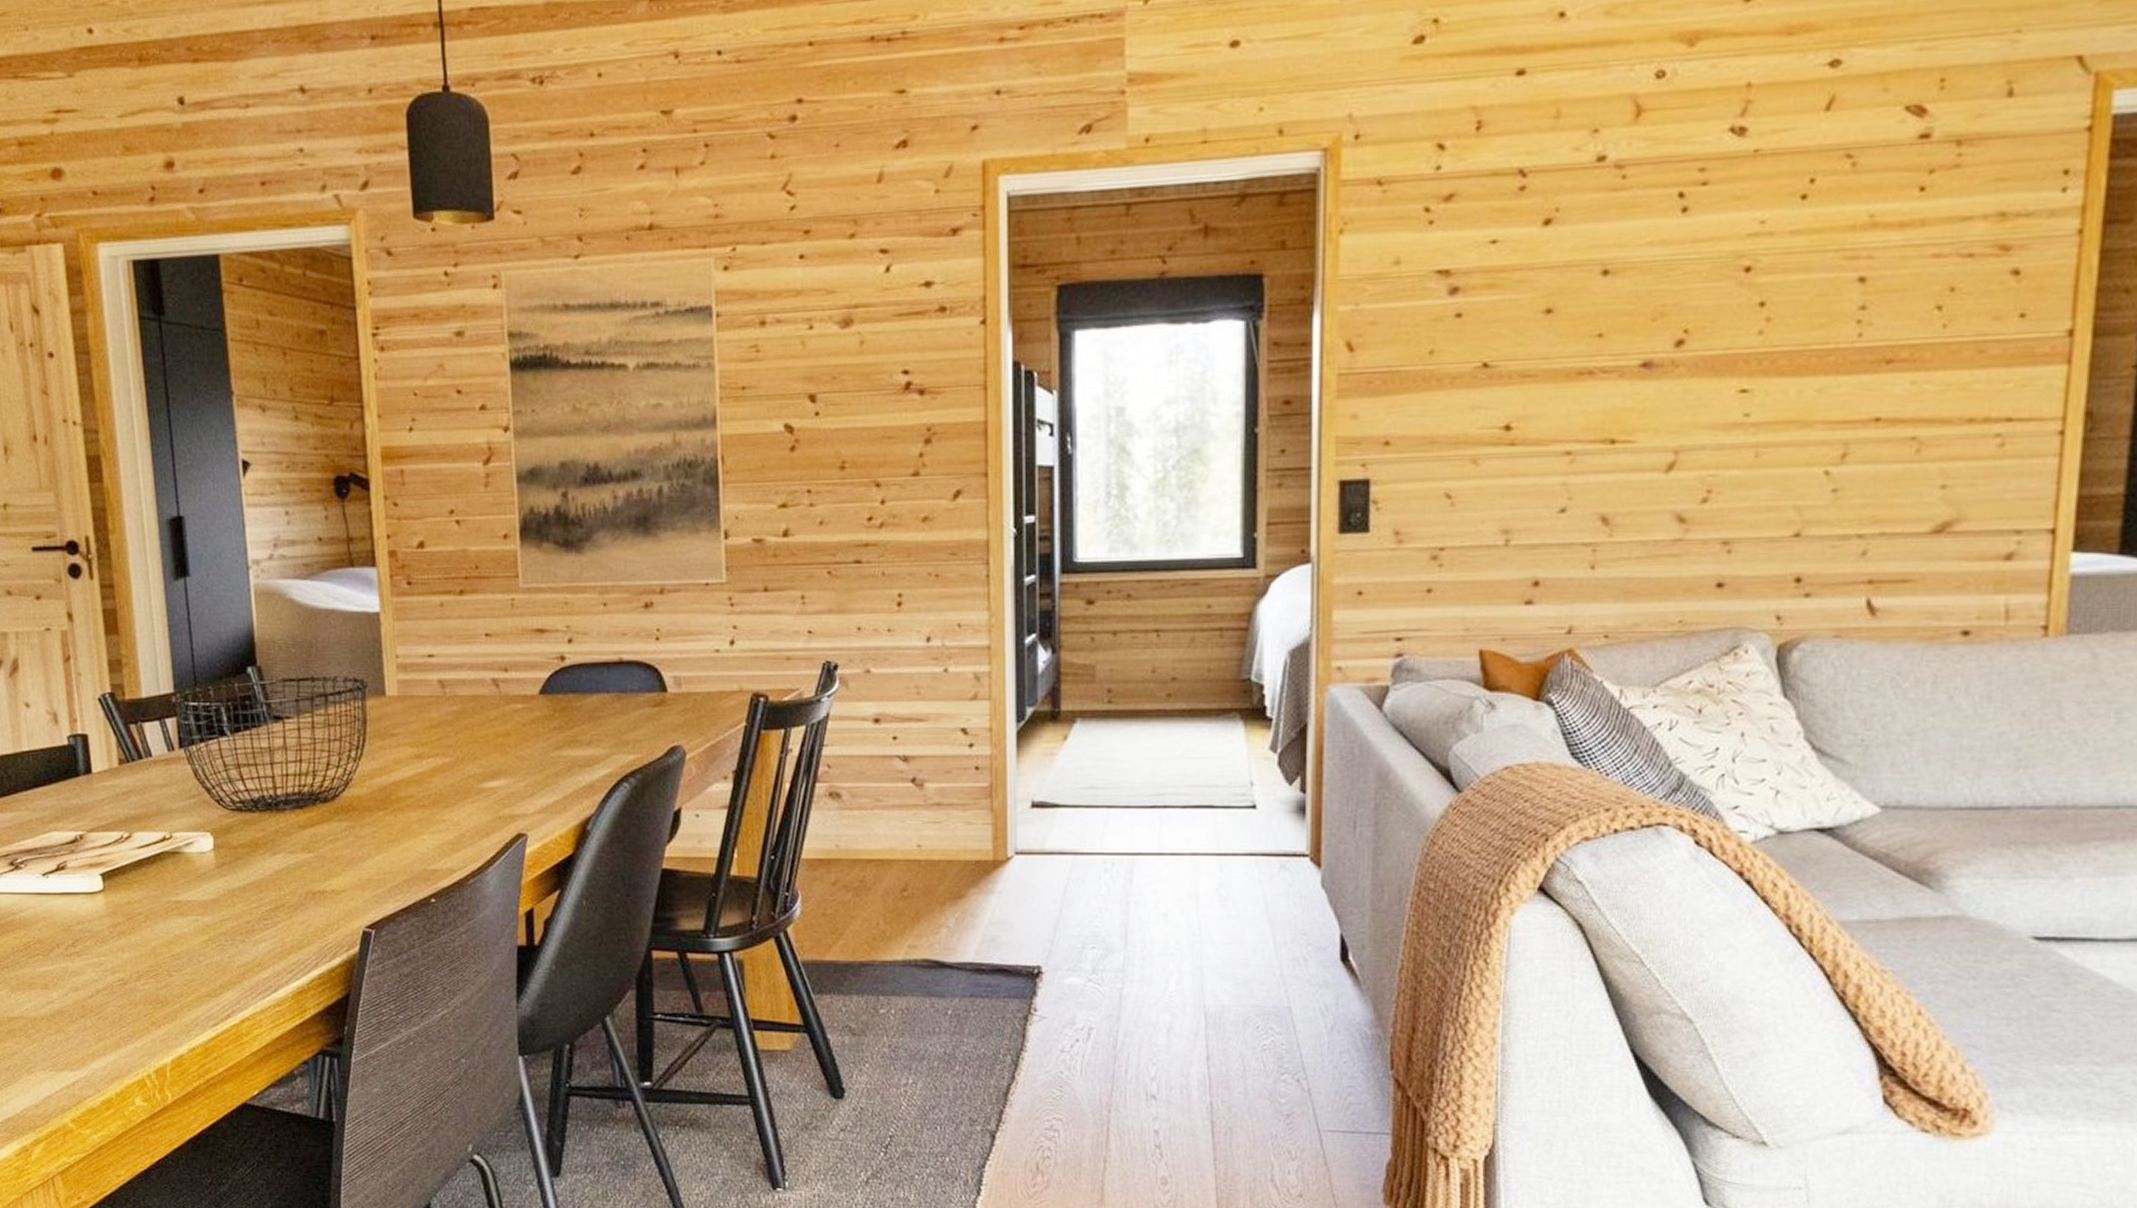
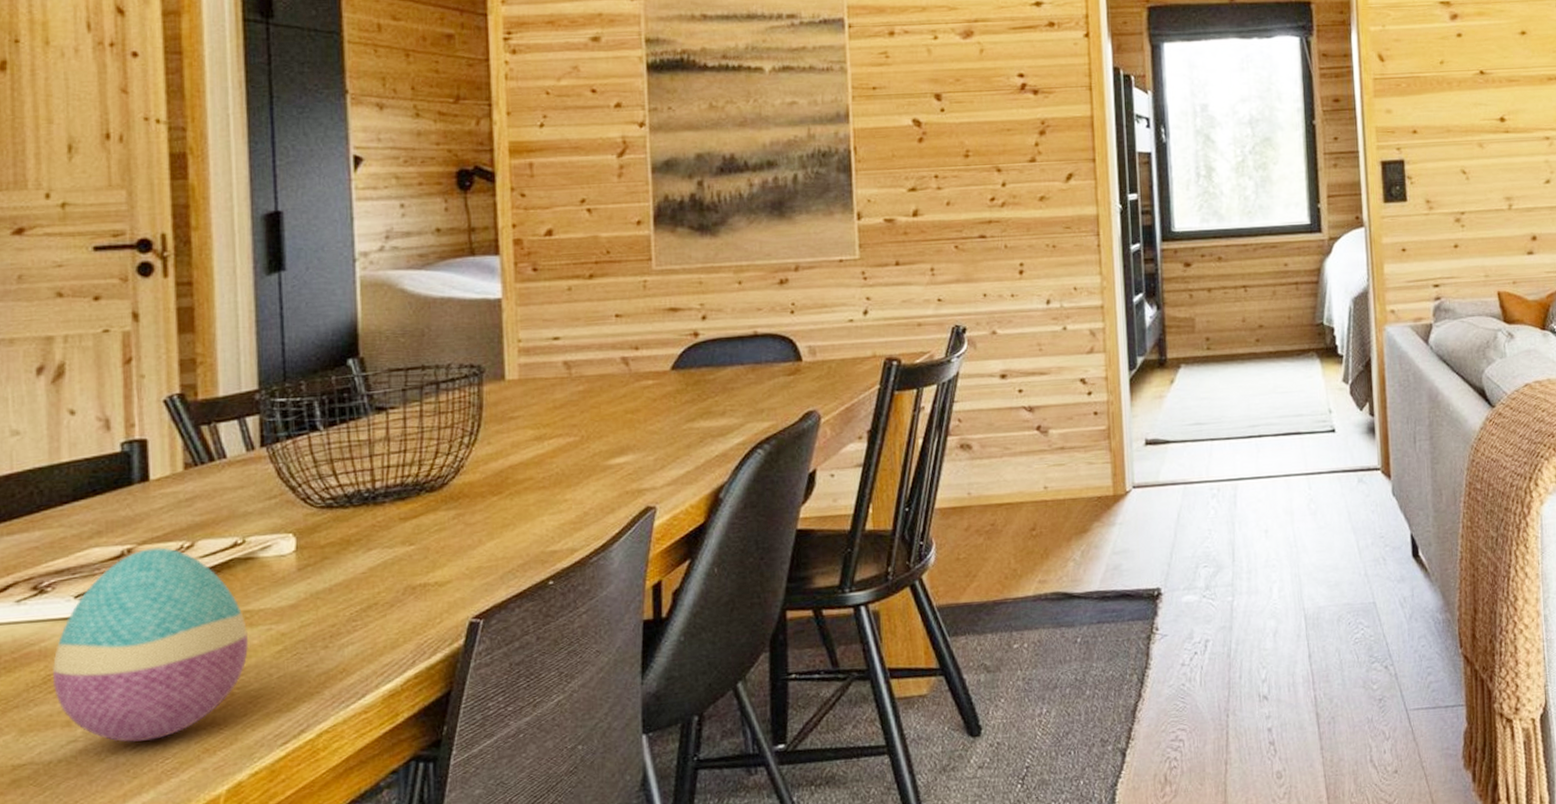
decorative egg: none [31,836,181,1009] -> present [52,547,248,742]

